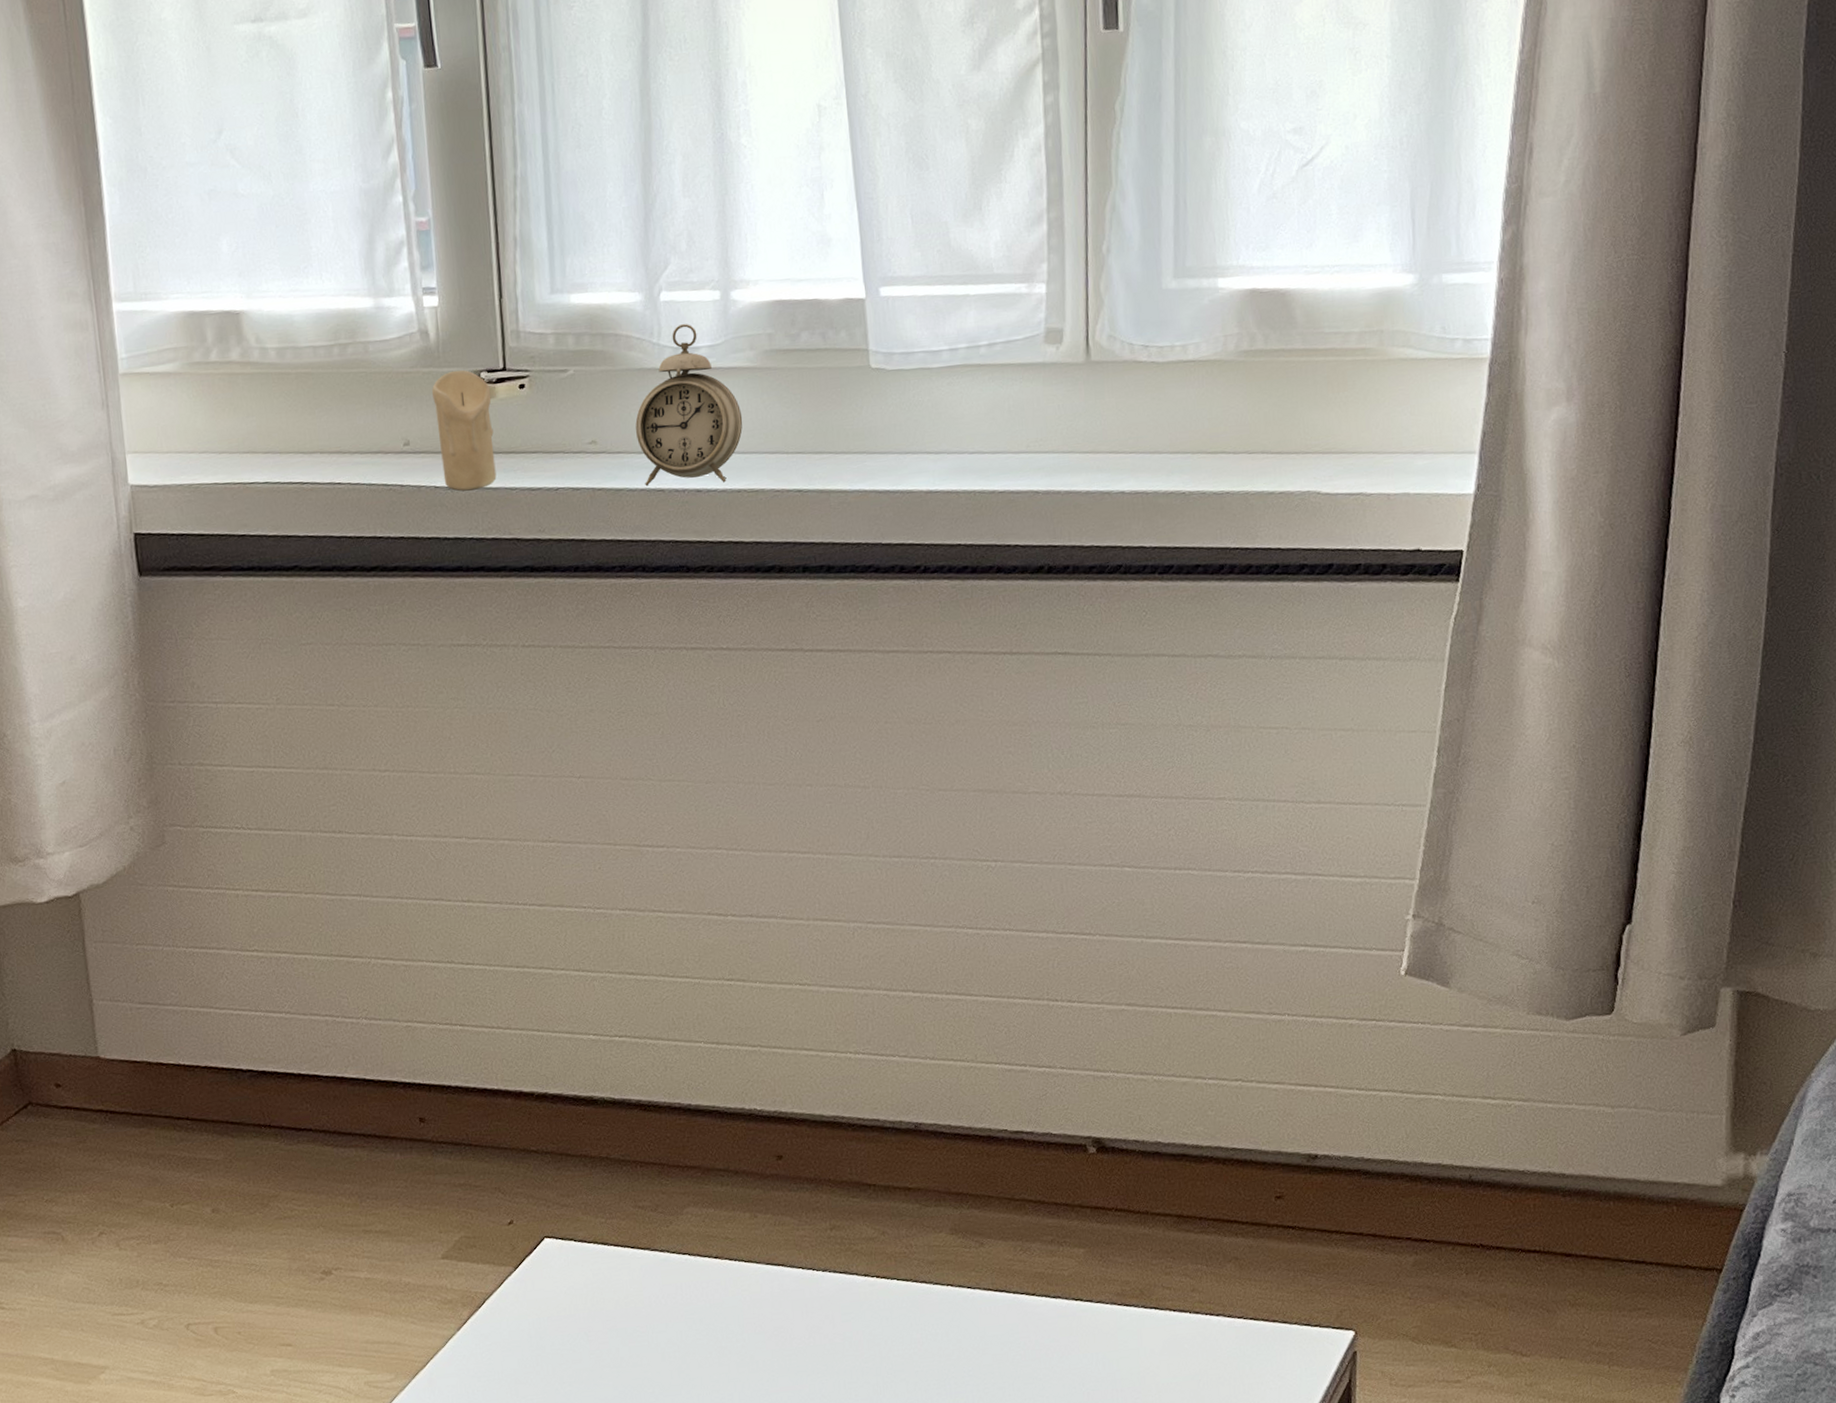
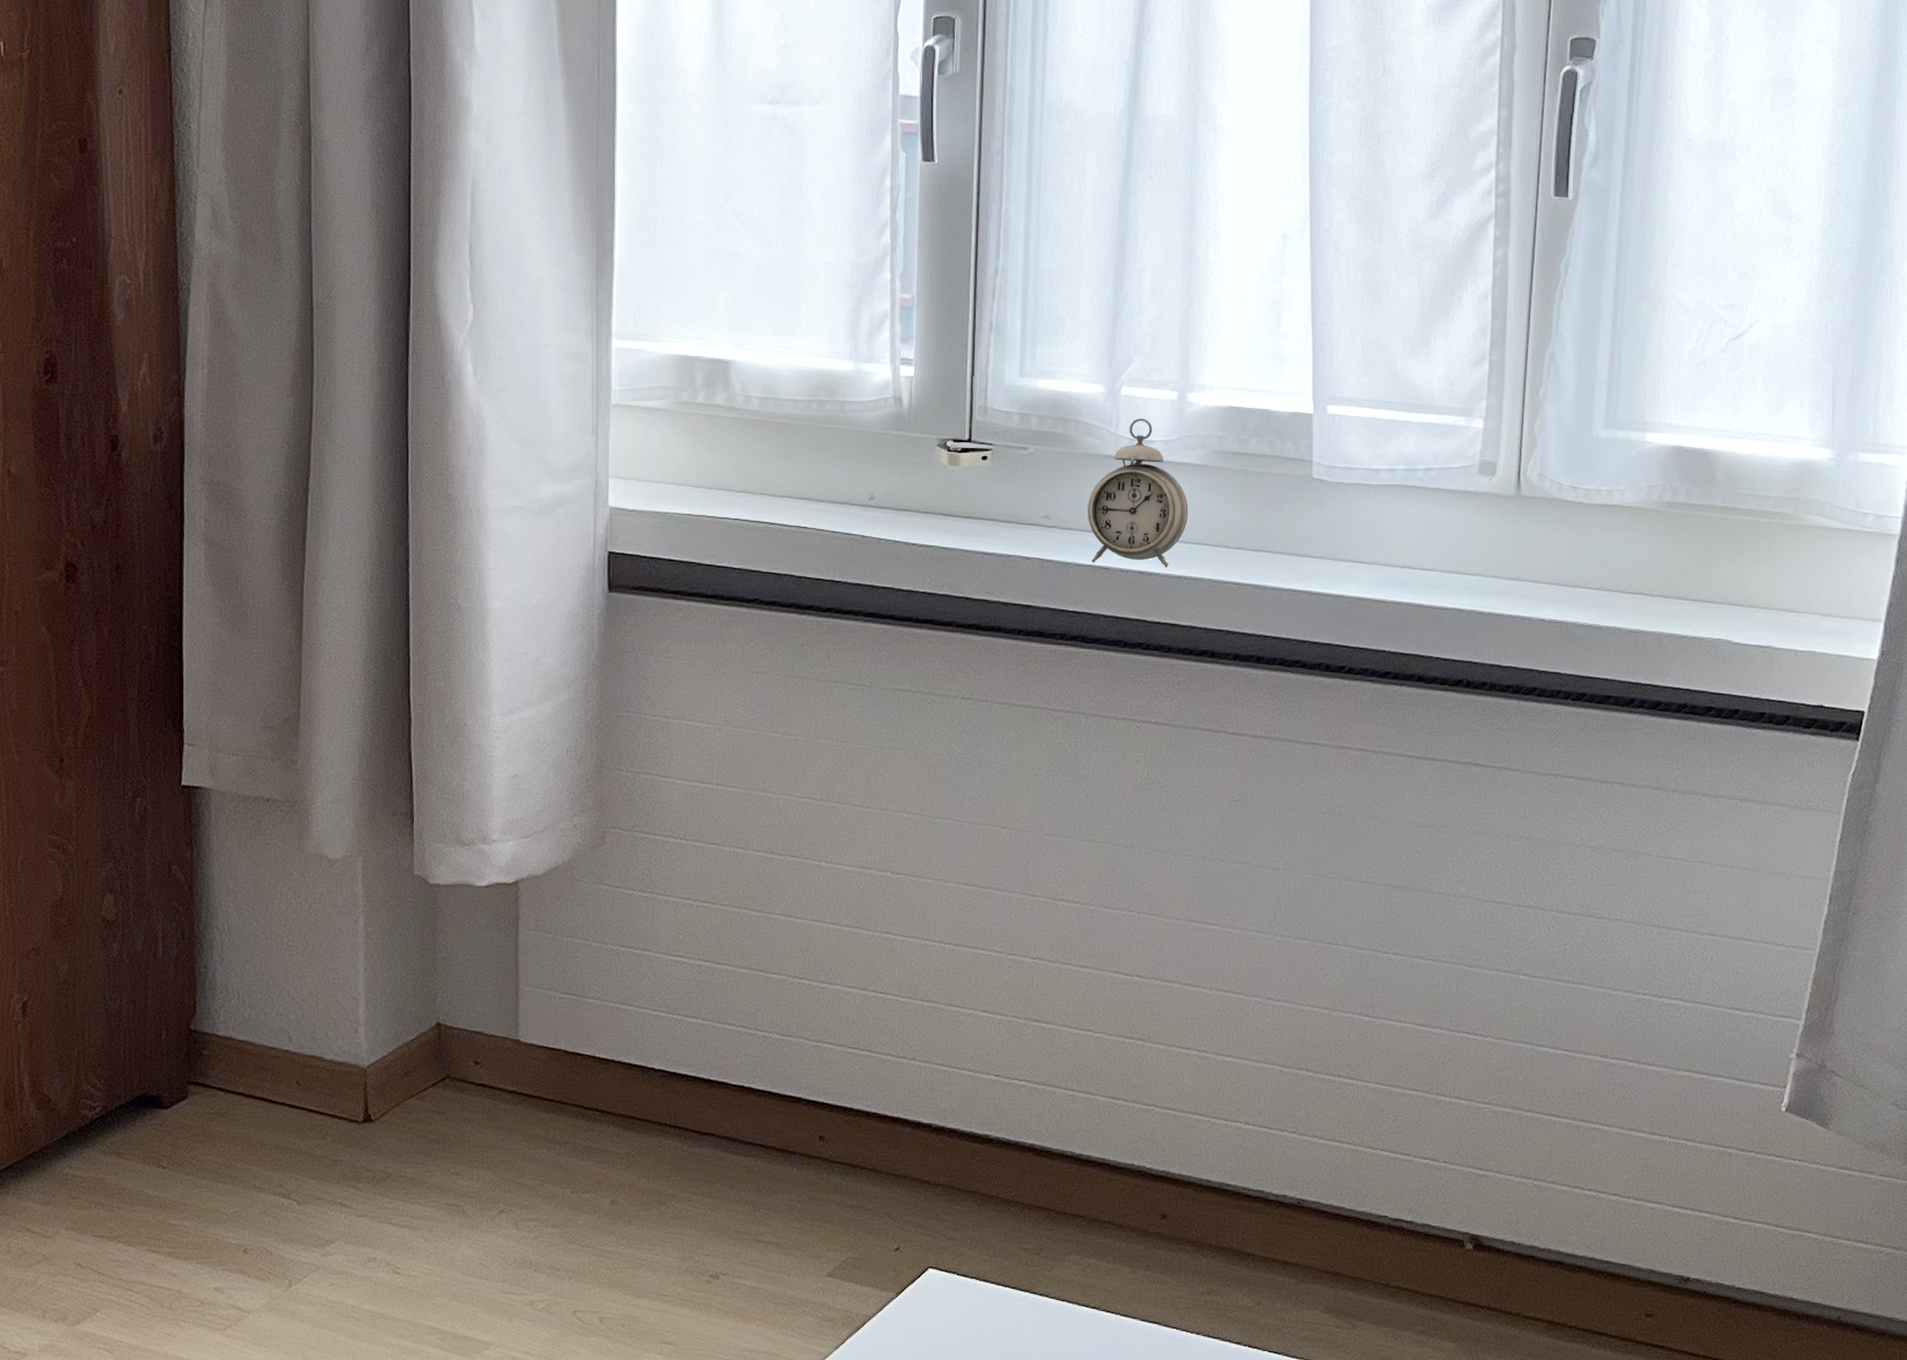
candle: present [431,369,497,492] -> none [899,436,955,548]

